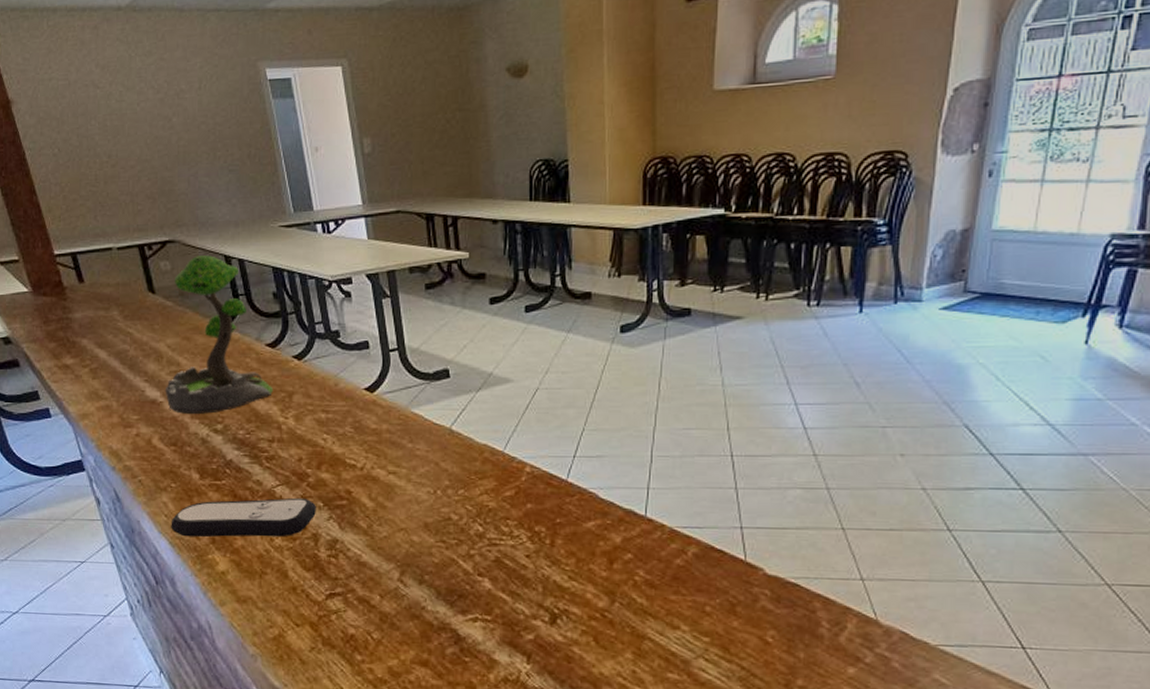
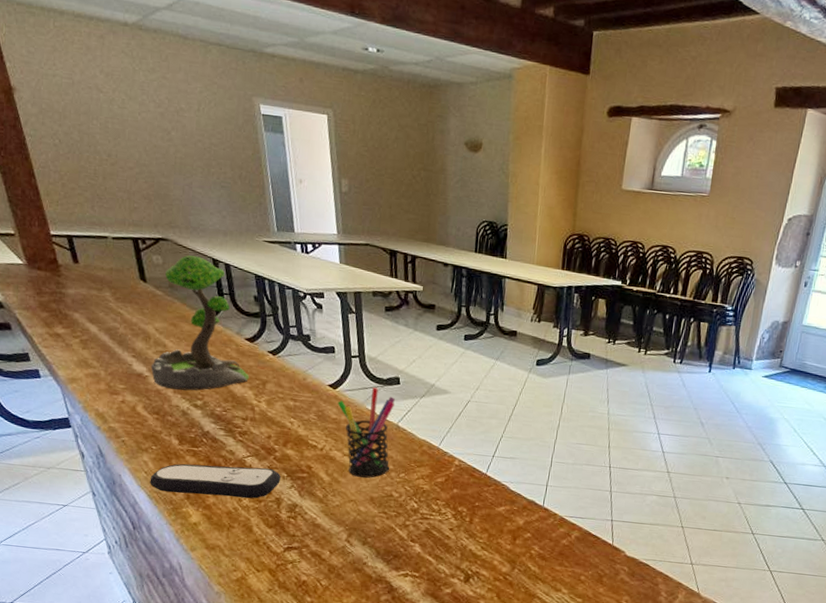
pen holder: none [377,385,446,499] -> present [337,387,396,478]

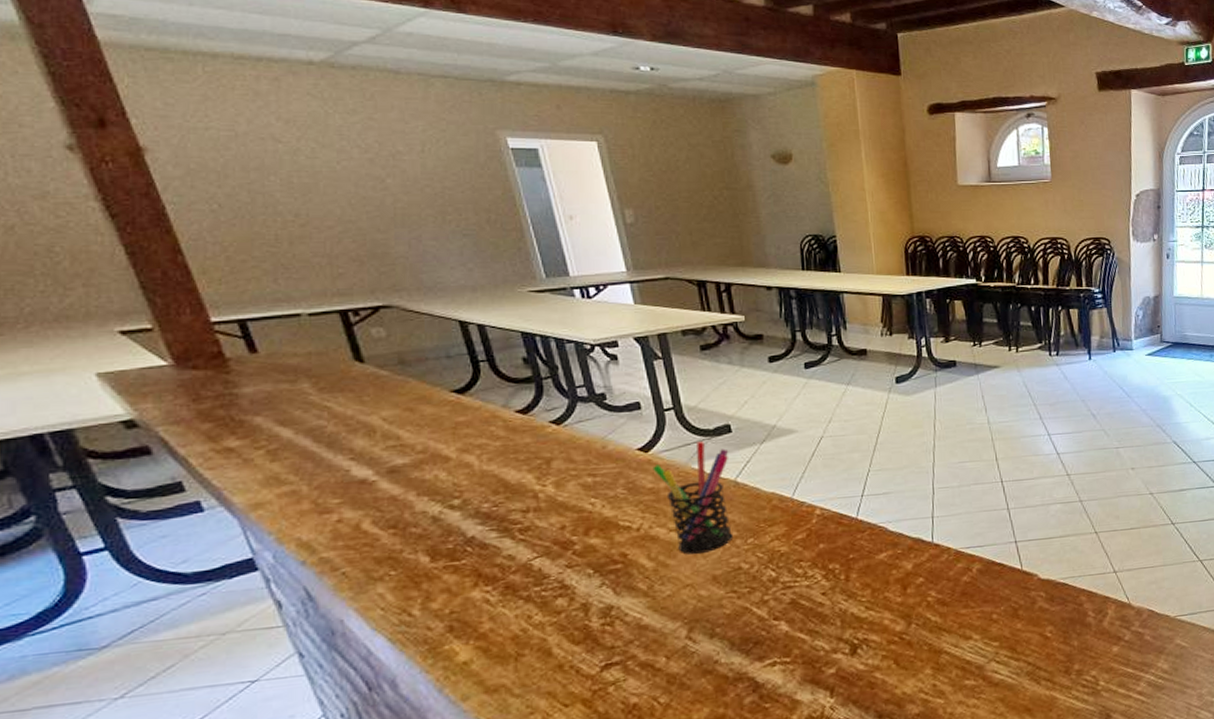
remote control: present [150,463,281,499] -> none [390,567,585,630]
plant: present [151,255,250,391] -> none [379,321,527,492]

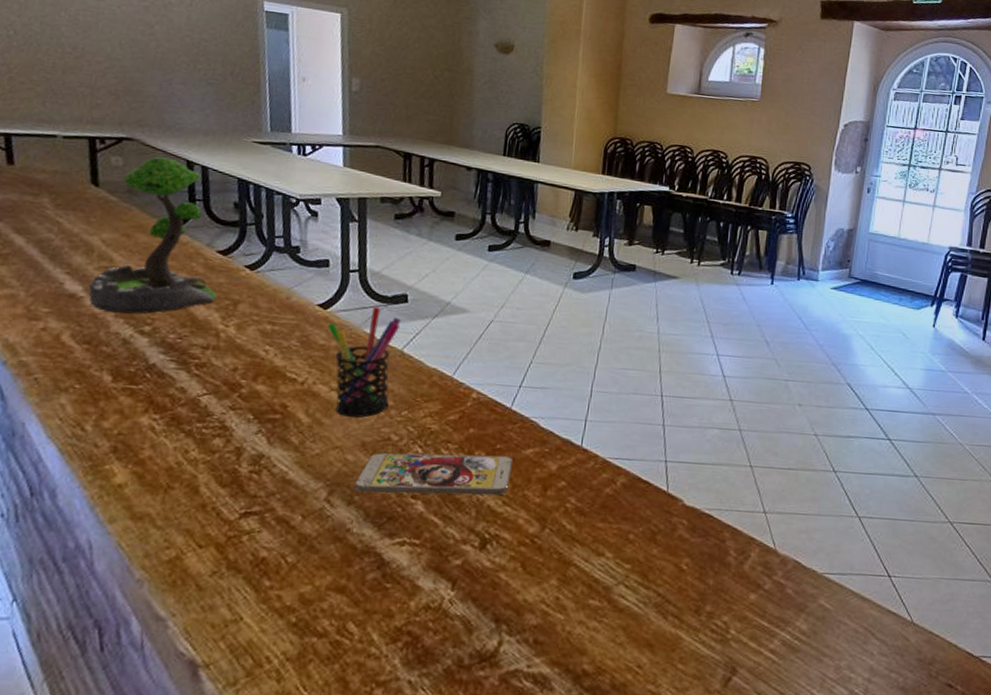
plant: none [379,321,527,492] -> present [88,157,218,314]
smartphone: none [713,564,869,625] -> present [354,452,514,496]

